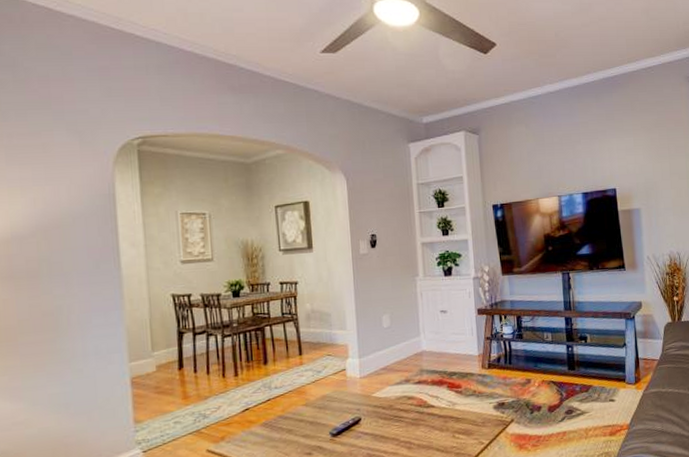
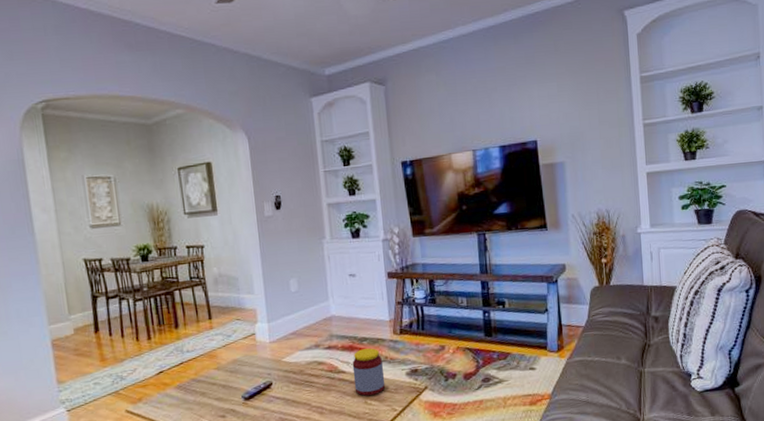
jar: none [441,382,473,430] -> present [352,348,386,396]

